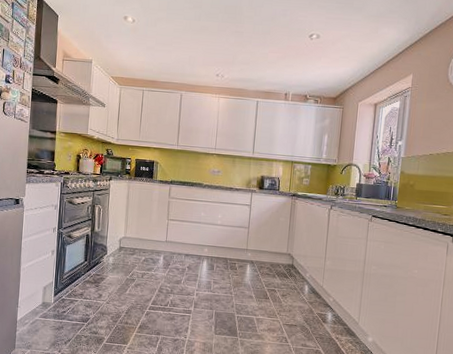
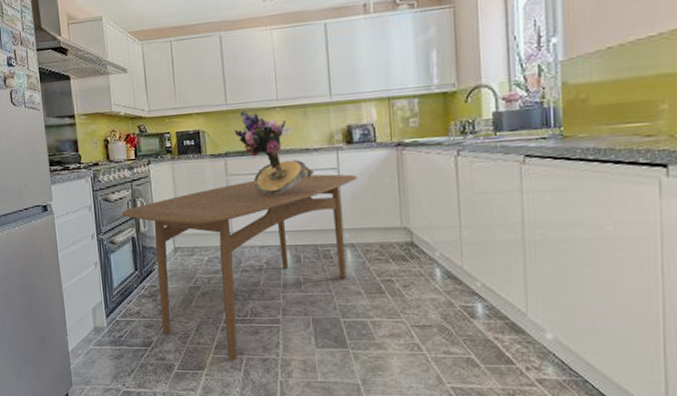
dining table: none [82,204,263,339] -> present [122,174,357,361]
bouquet: none [181,152,233,219] -> present [235,111,314,197]

